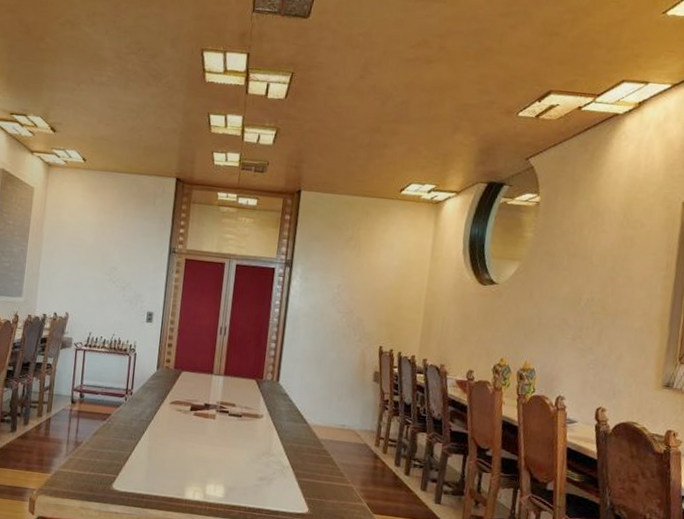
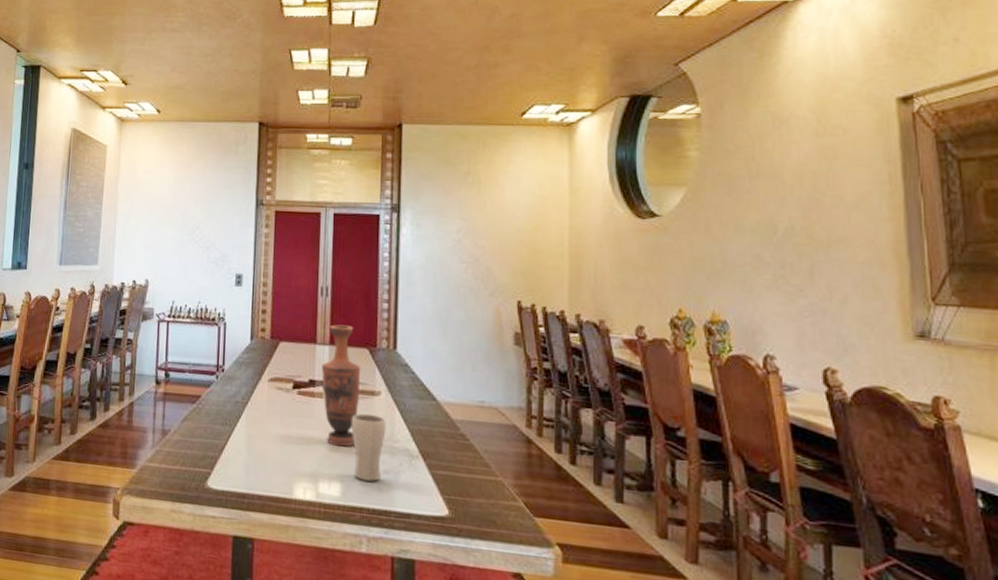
vase: none [215,359,249,459] -> present [321,324,361,447]
drinking glass: none [235,432,266,486] -> present [351,413,386,482]

